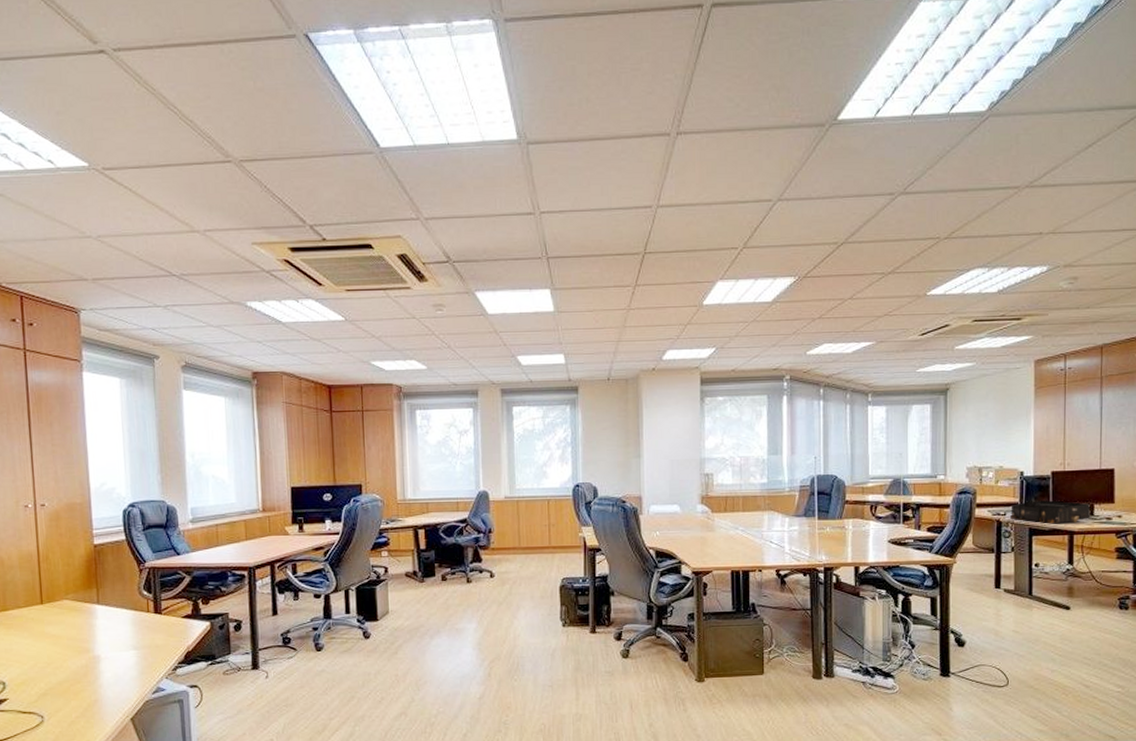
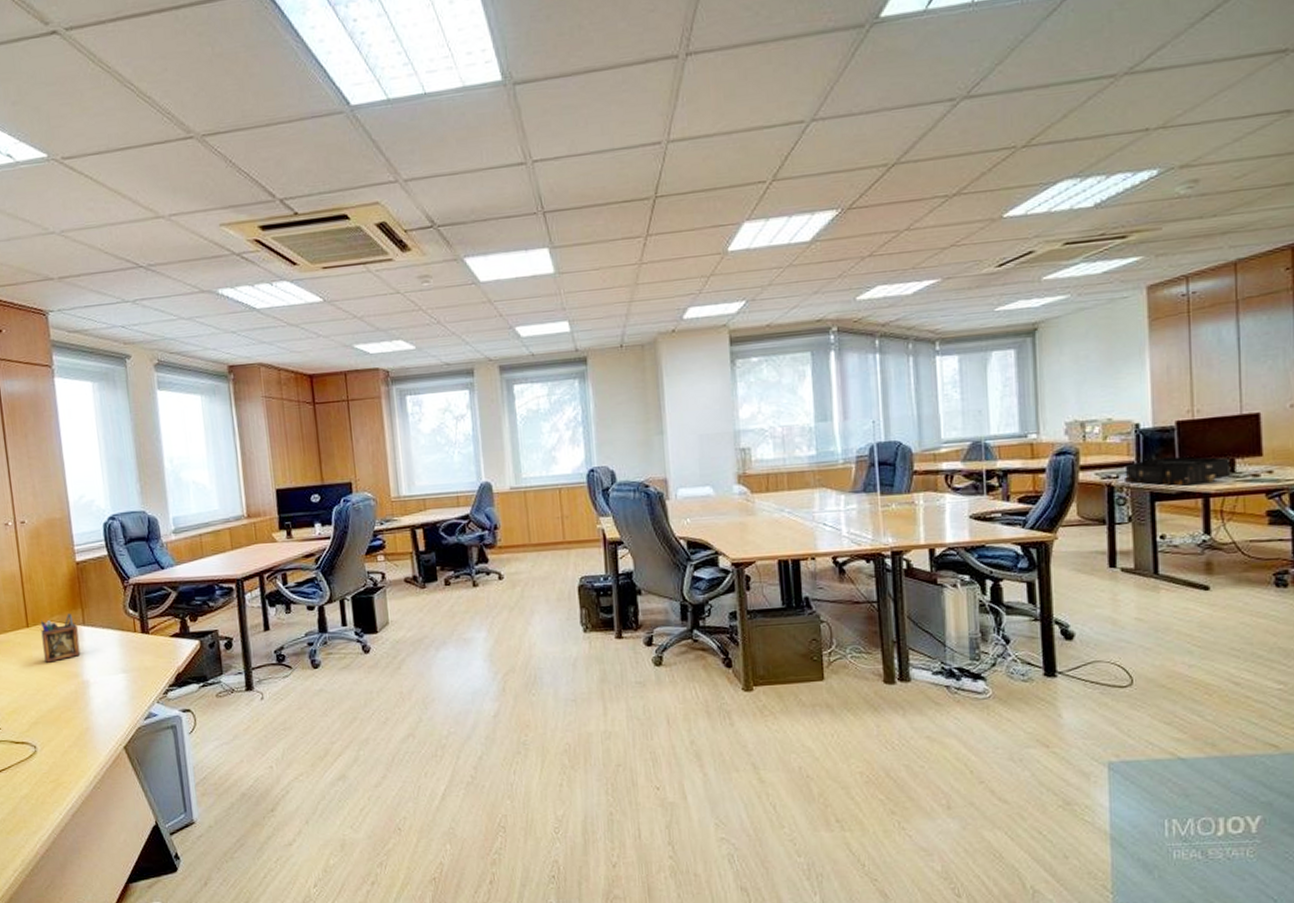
desk organizer: none [54,593,93,638] -> present [40,613,81,663]

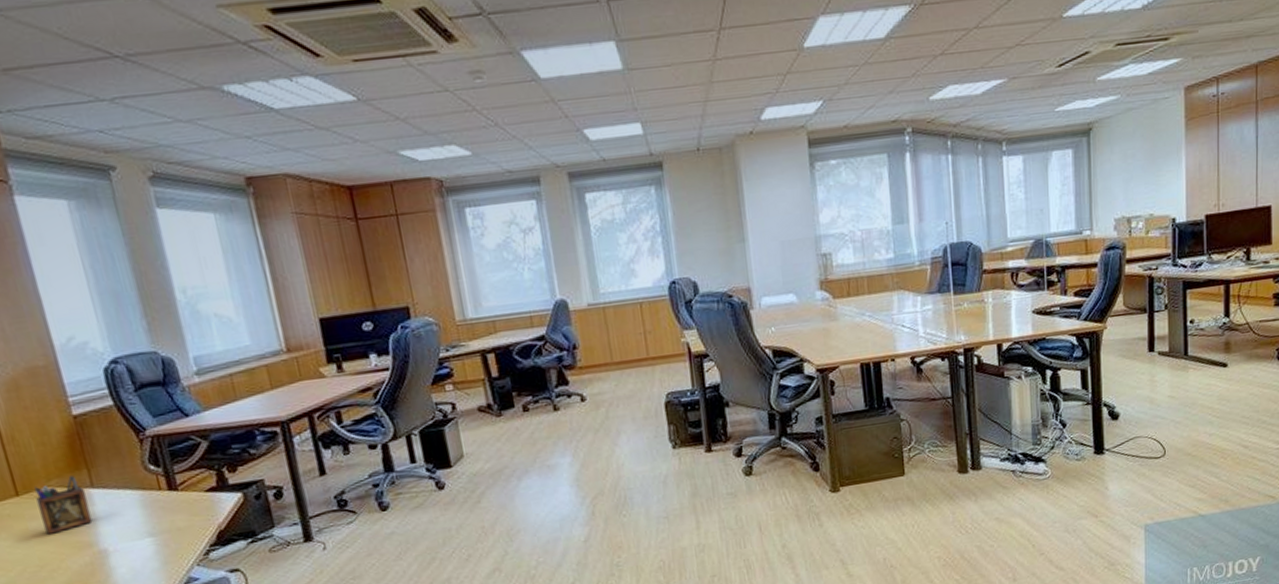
printer: present [1123,456,1231,486] -> none [1161,246,1247,275]

